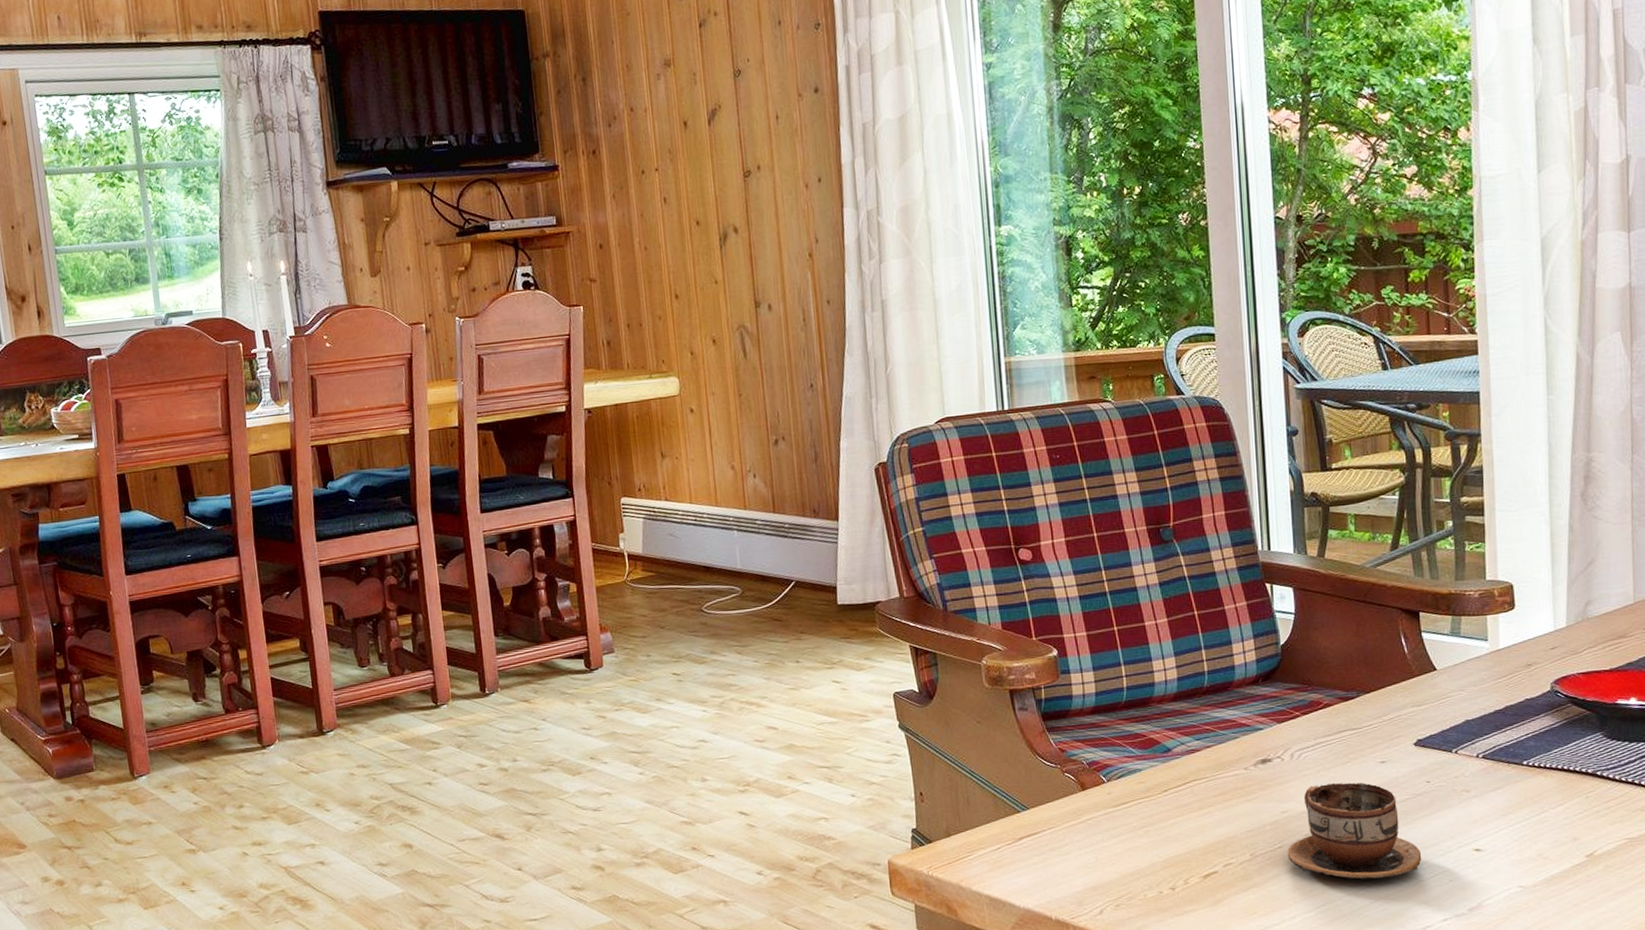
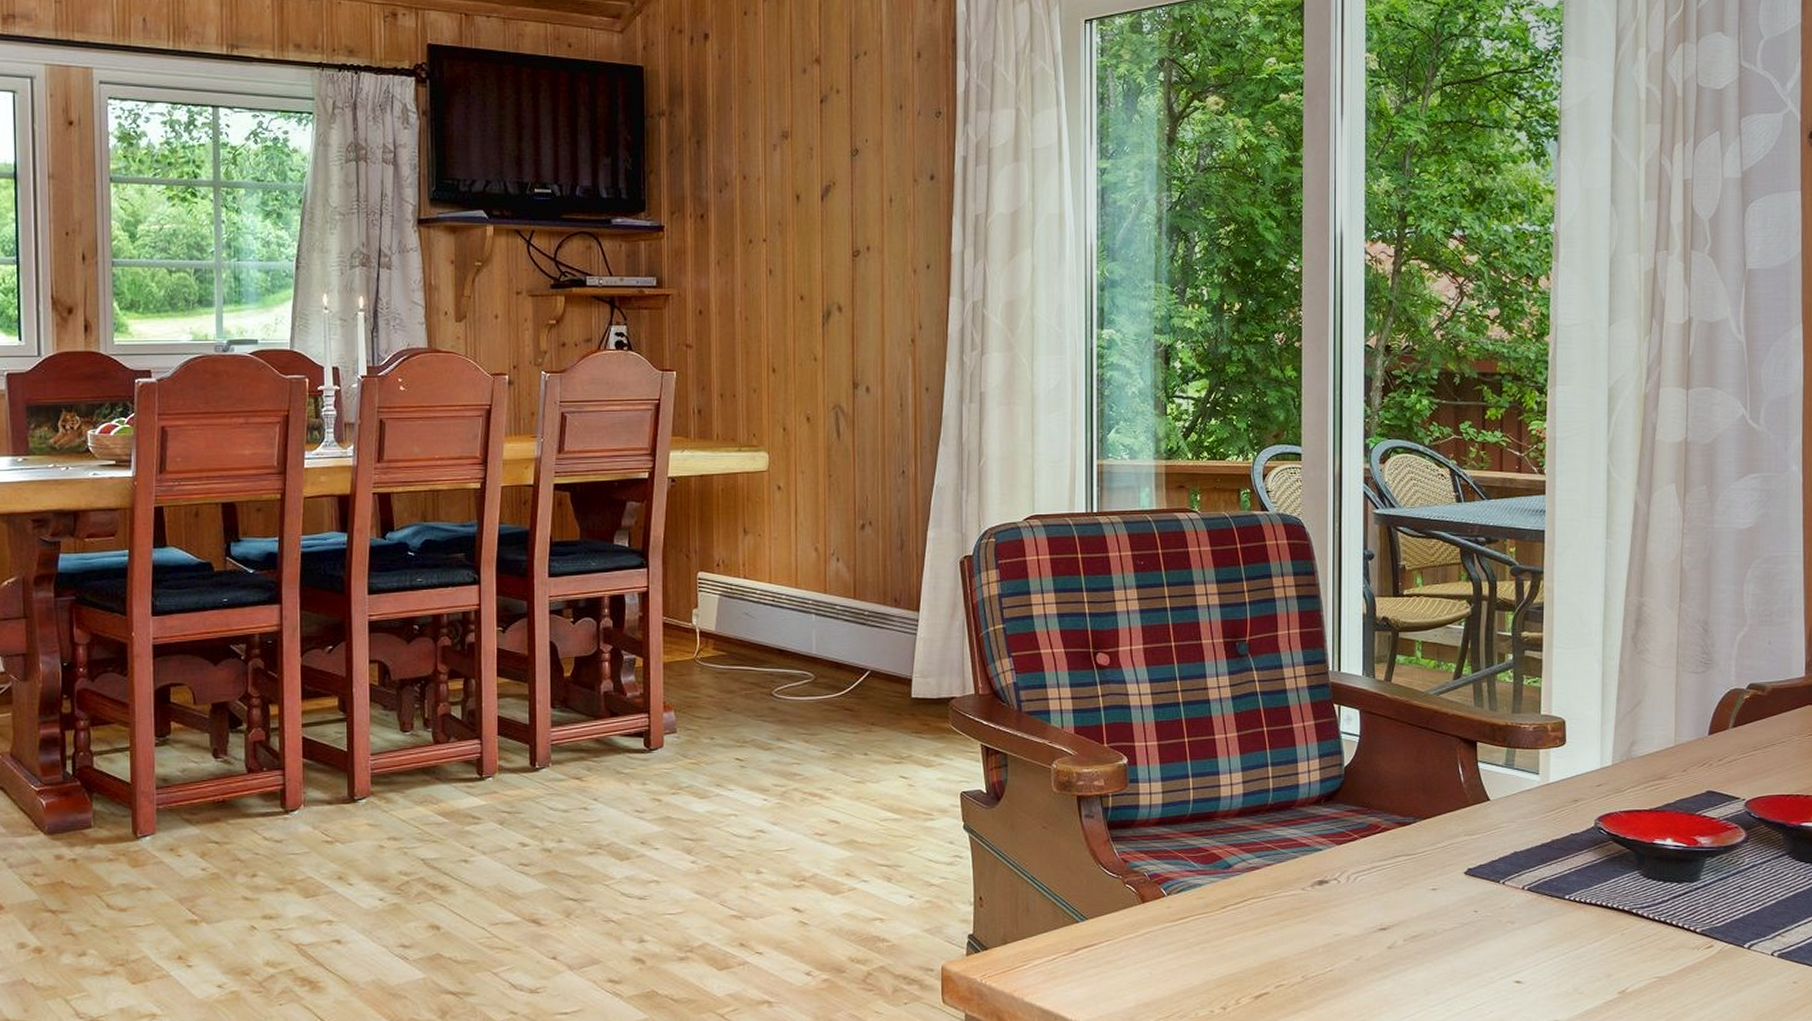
cup: present [1287,782,1422,879] -> none [1337,908,1465,1007]

